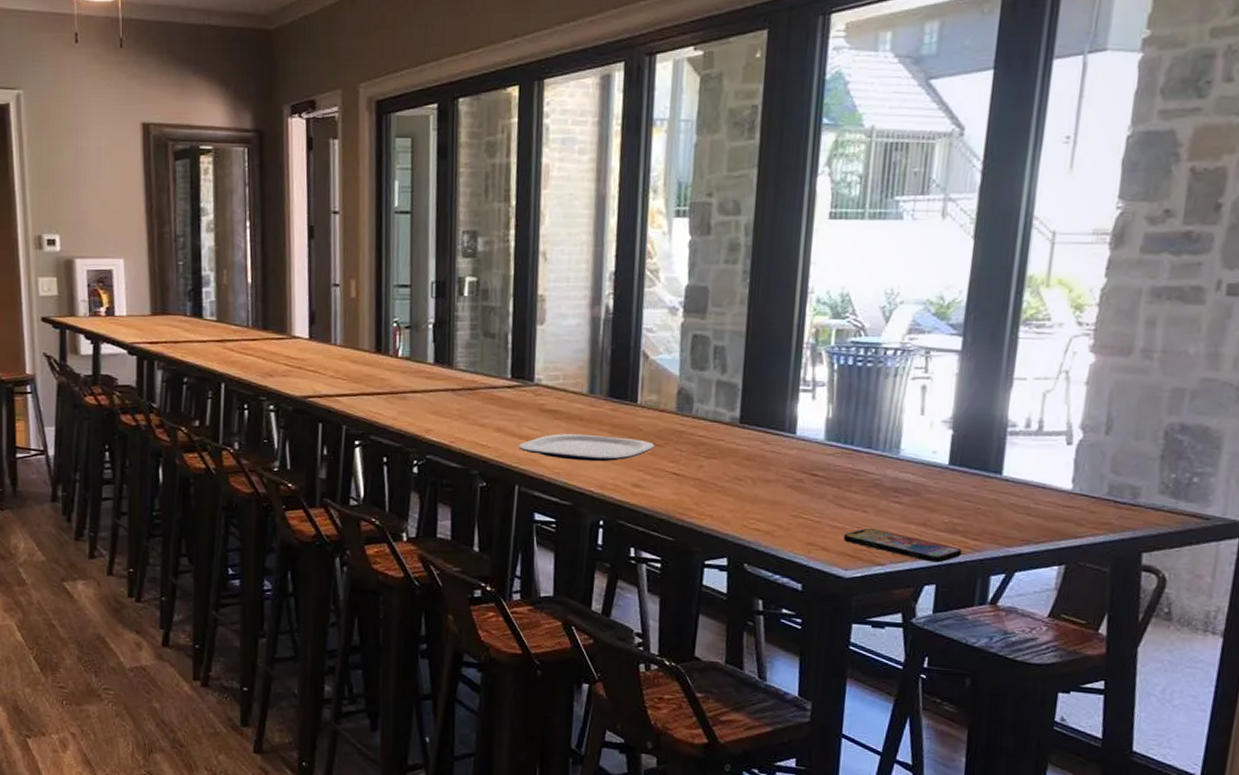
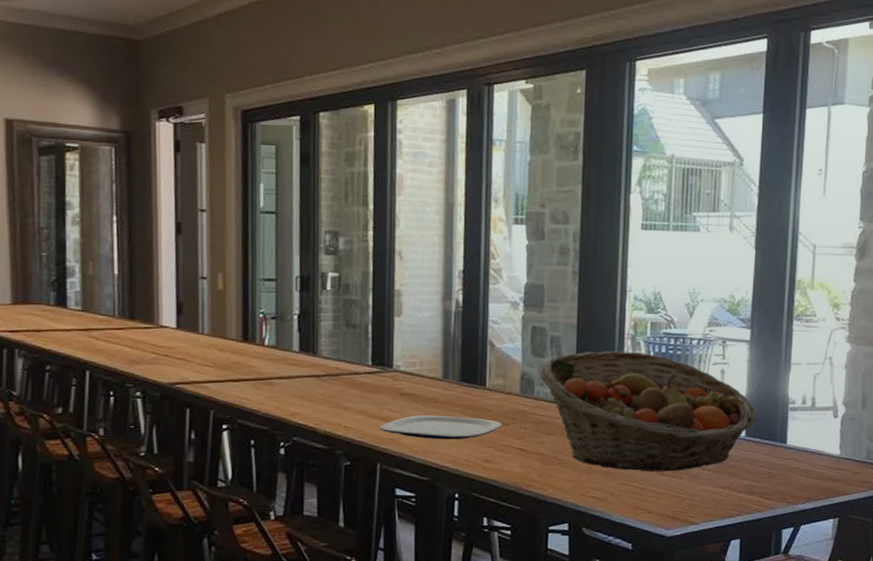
fruit basket: none [699,362,964,504] -> present [539,350,756,472]
smartphone: present [843,529,962,563] -> none [664,493,759,520]

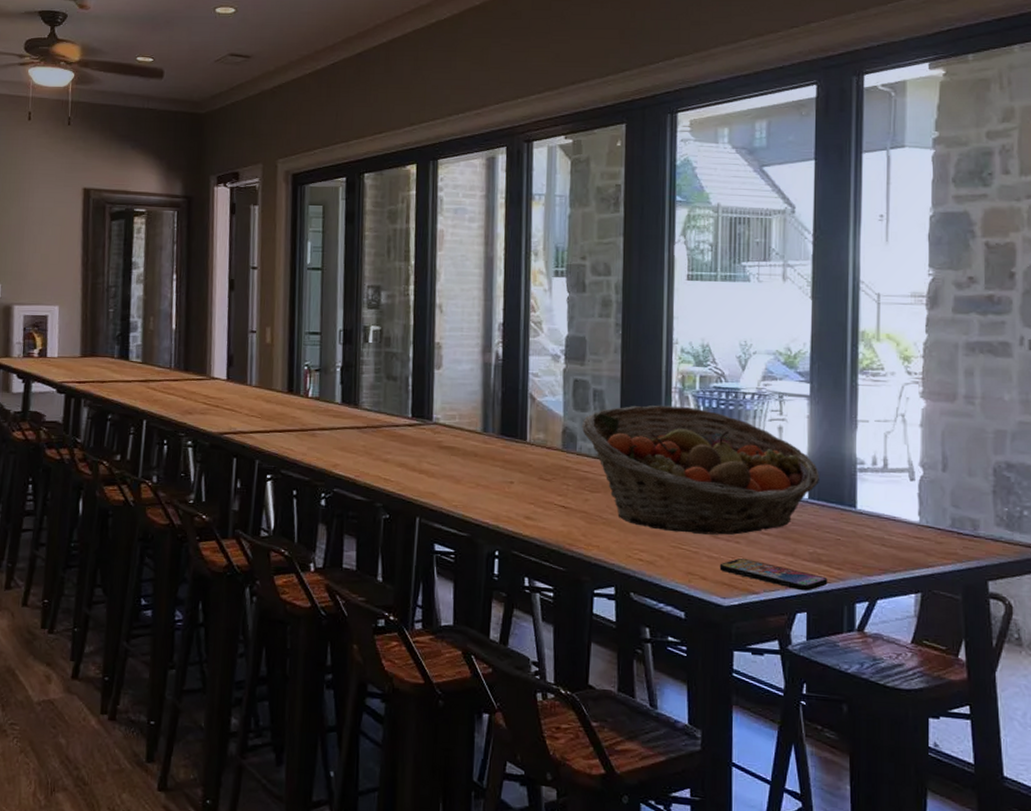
plate: present [379,415,502,440] -> none [419,468,544,495]
smartphone: none [664,493,759,520] -> present [719,559,828,591]

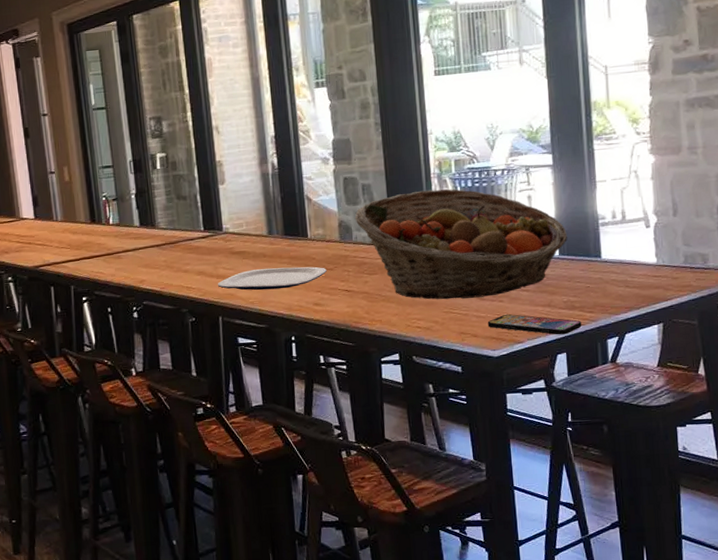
plate: none [419,468,544,495] -> present [217,266,327,290]

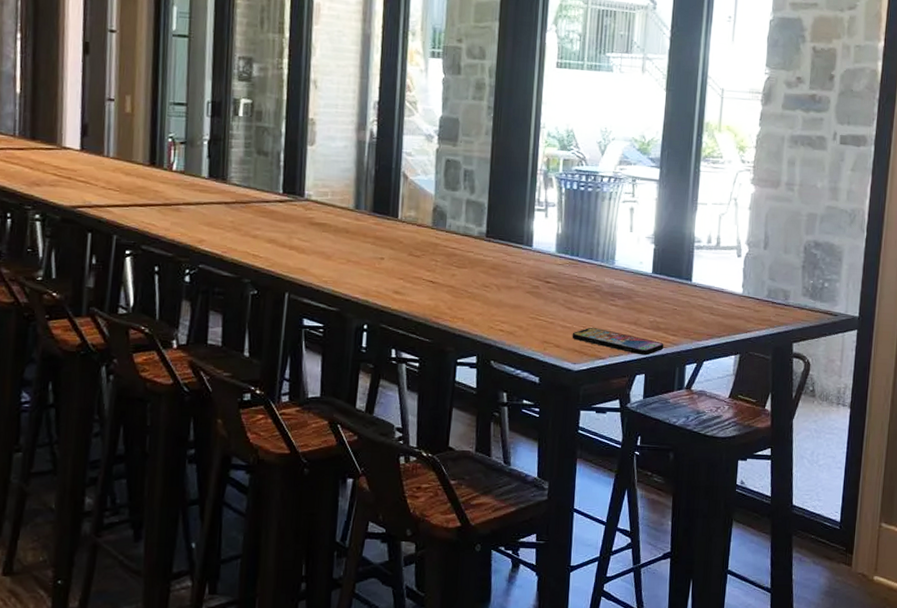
plate: present [217,266,327,290] -> none [288,245,413,271]
fruit basket: present [354,188,567,300] -> none [451,185,663,307]

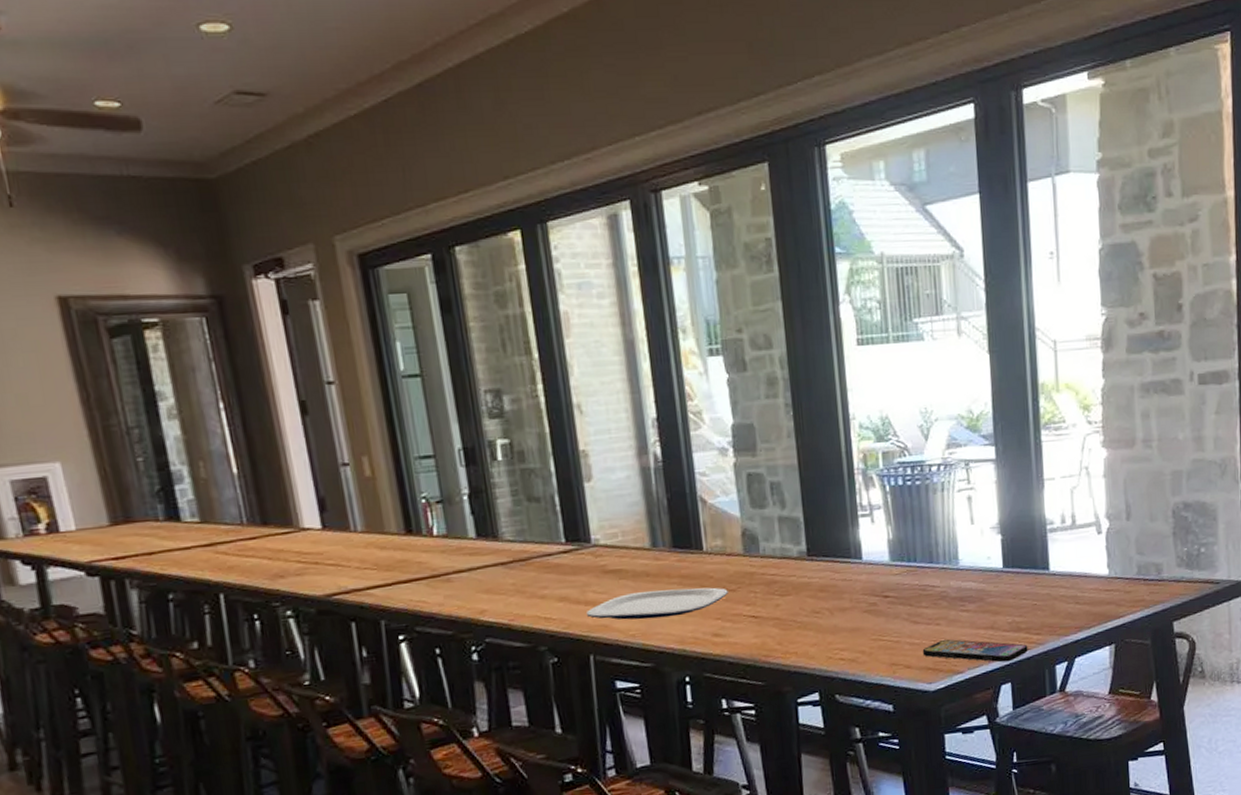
plate: none [288,245,413,271] -> present [585,587,728,620]

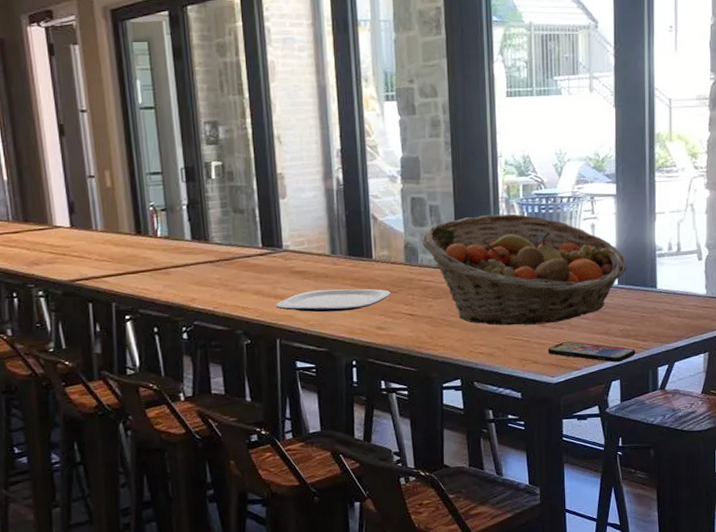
fruit basket: none [761,487,1012,625] -> present [421,213,626,326]

